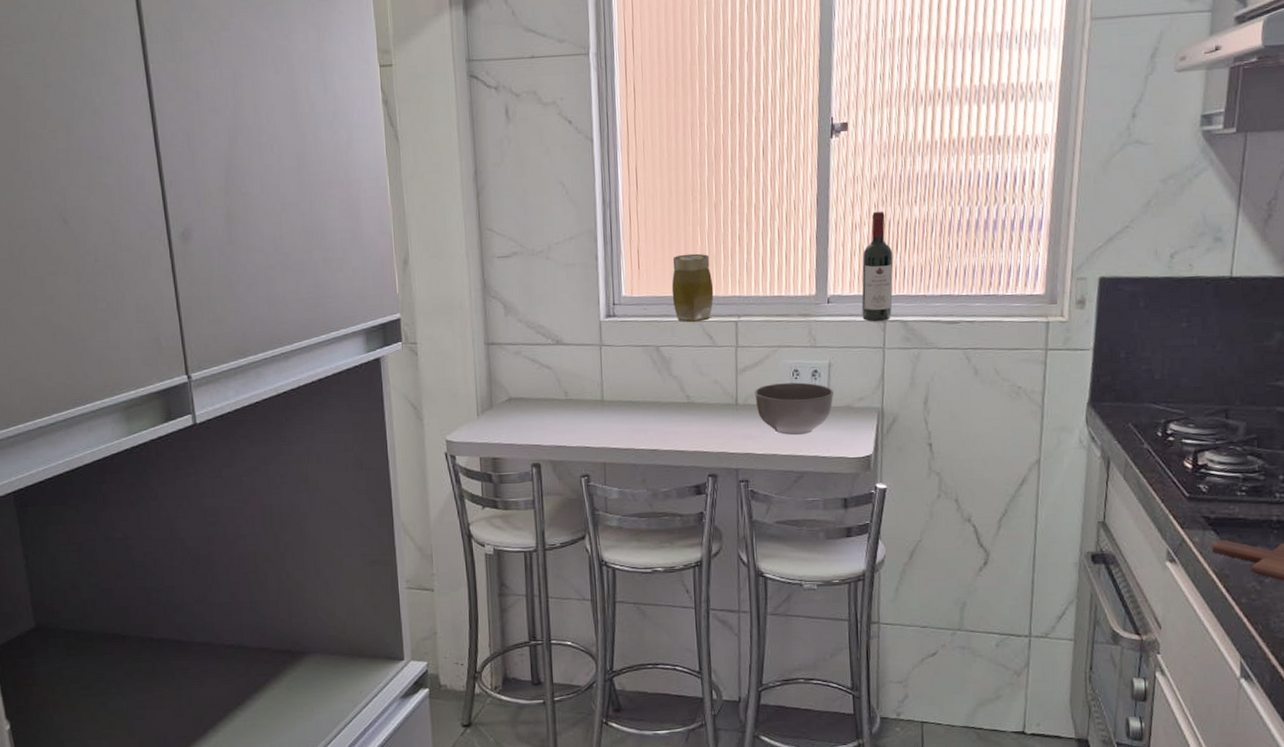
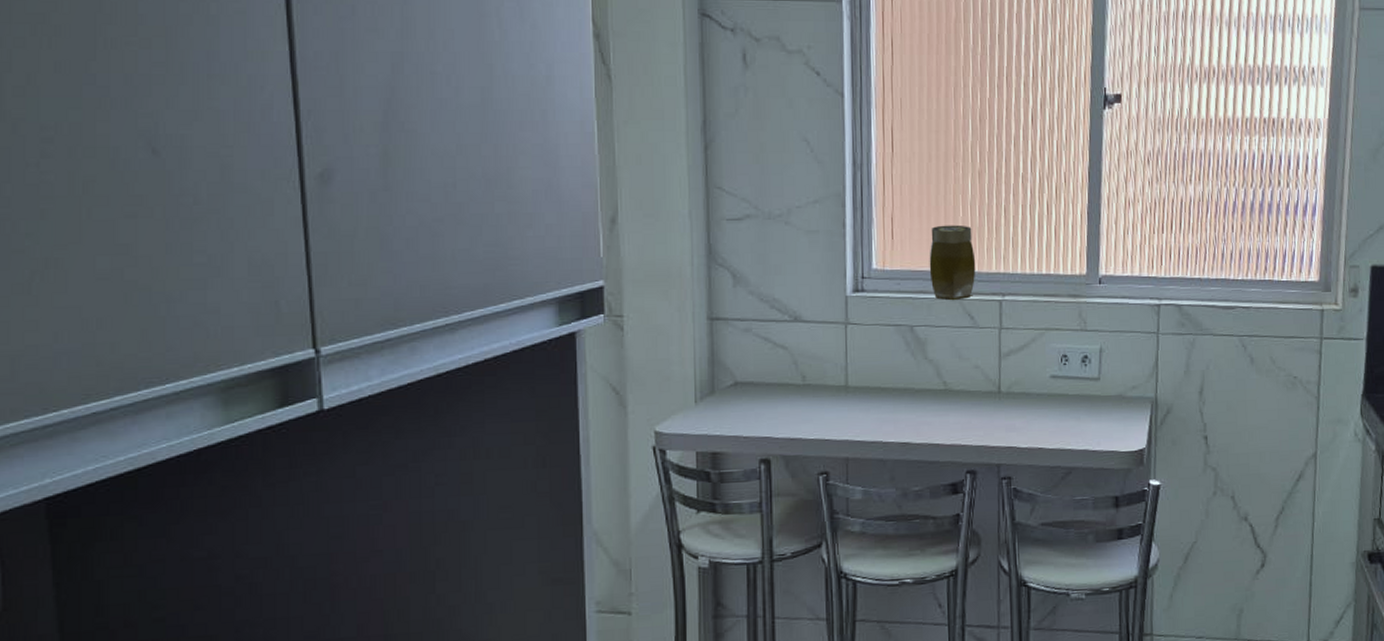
bowl: present [755,382,834,436] -> none [1020,369,1106,427]
wine bottle: present [861,211,894,323] -> none [1134,188,1168,306]

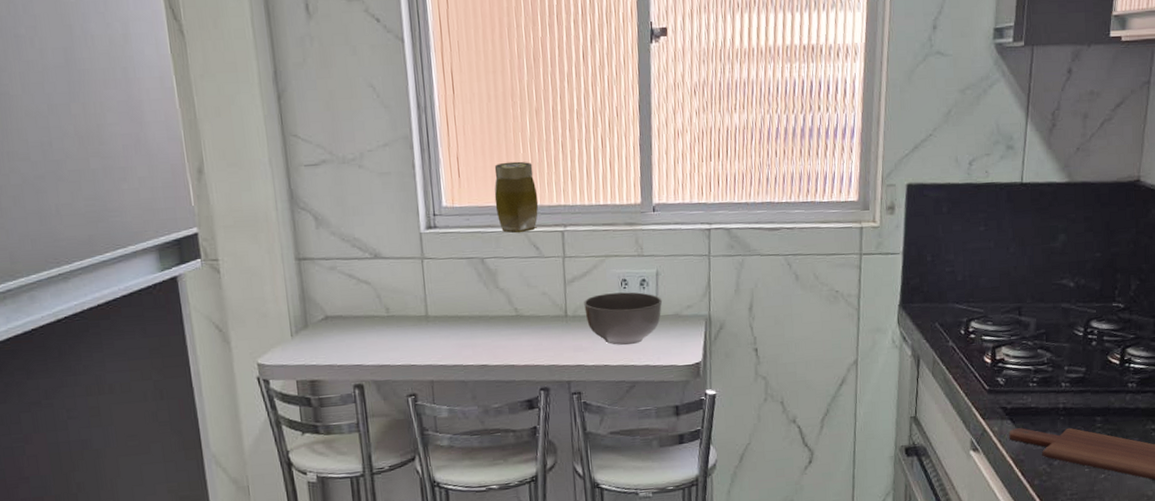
bowl: none [1020,369,1106,427] -> present [584,292,663,346]

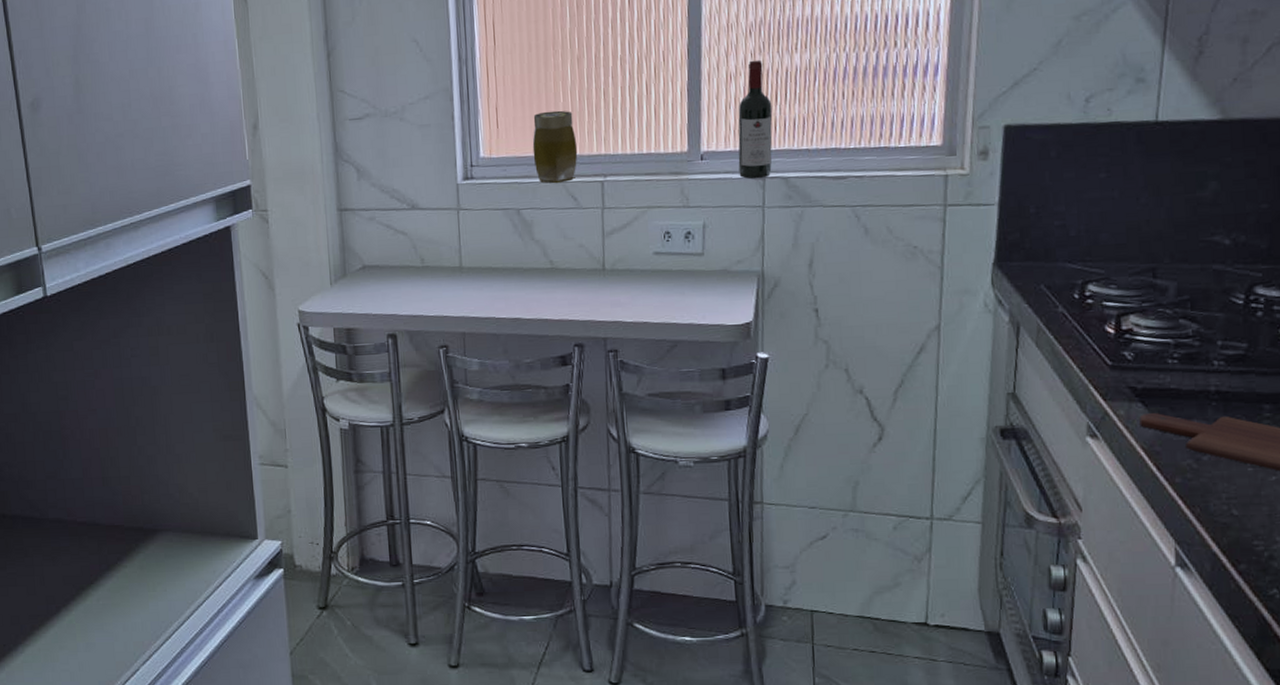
bowl: present [584,292,663,346] -> none [623,245,710,302]
wine bottle: none [685,118,716,230] -> present [738,60,773,180]

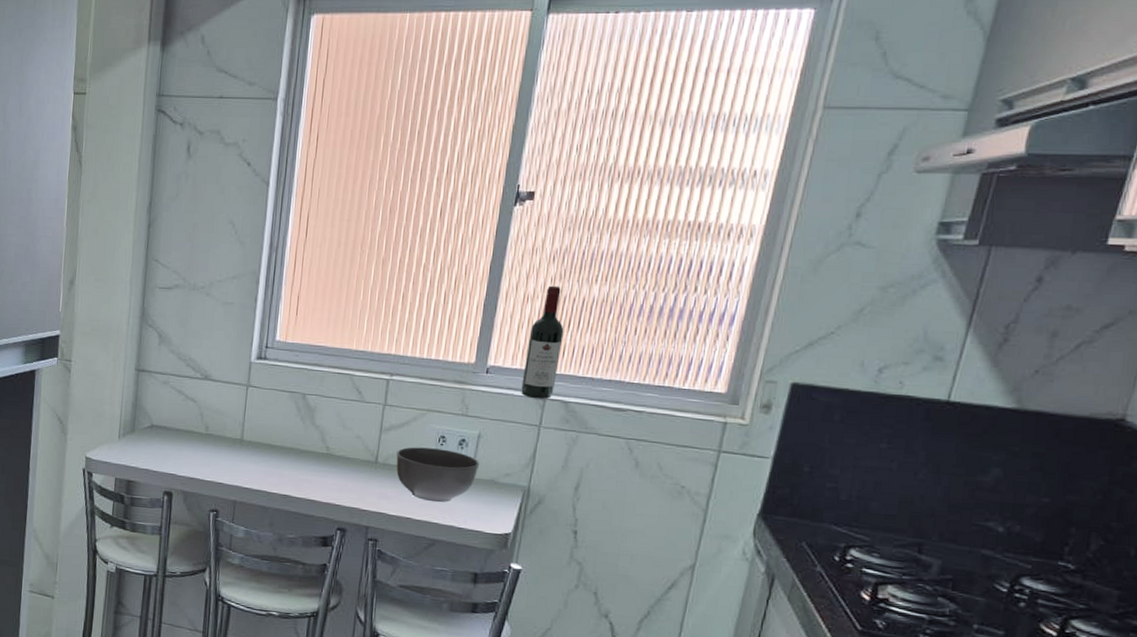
jar: present [532,110,578,184] -> none [326,306,370,376]
bowl: none [623,245,710,302] -> present [396,447,480,503]

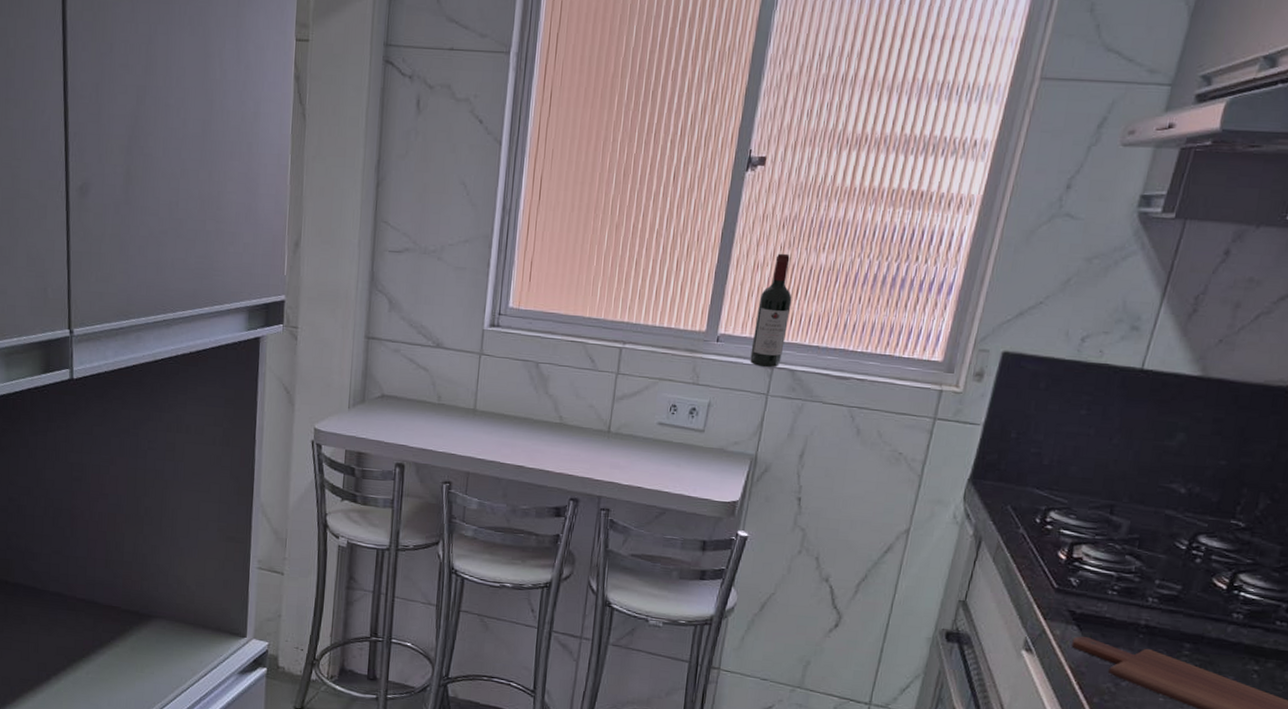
bowl: present [396,447,480,503] -> none [628,416,710,472]

